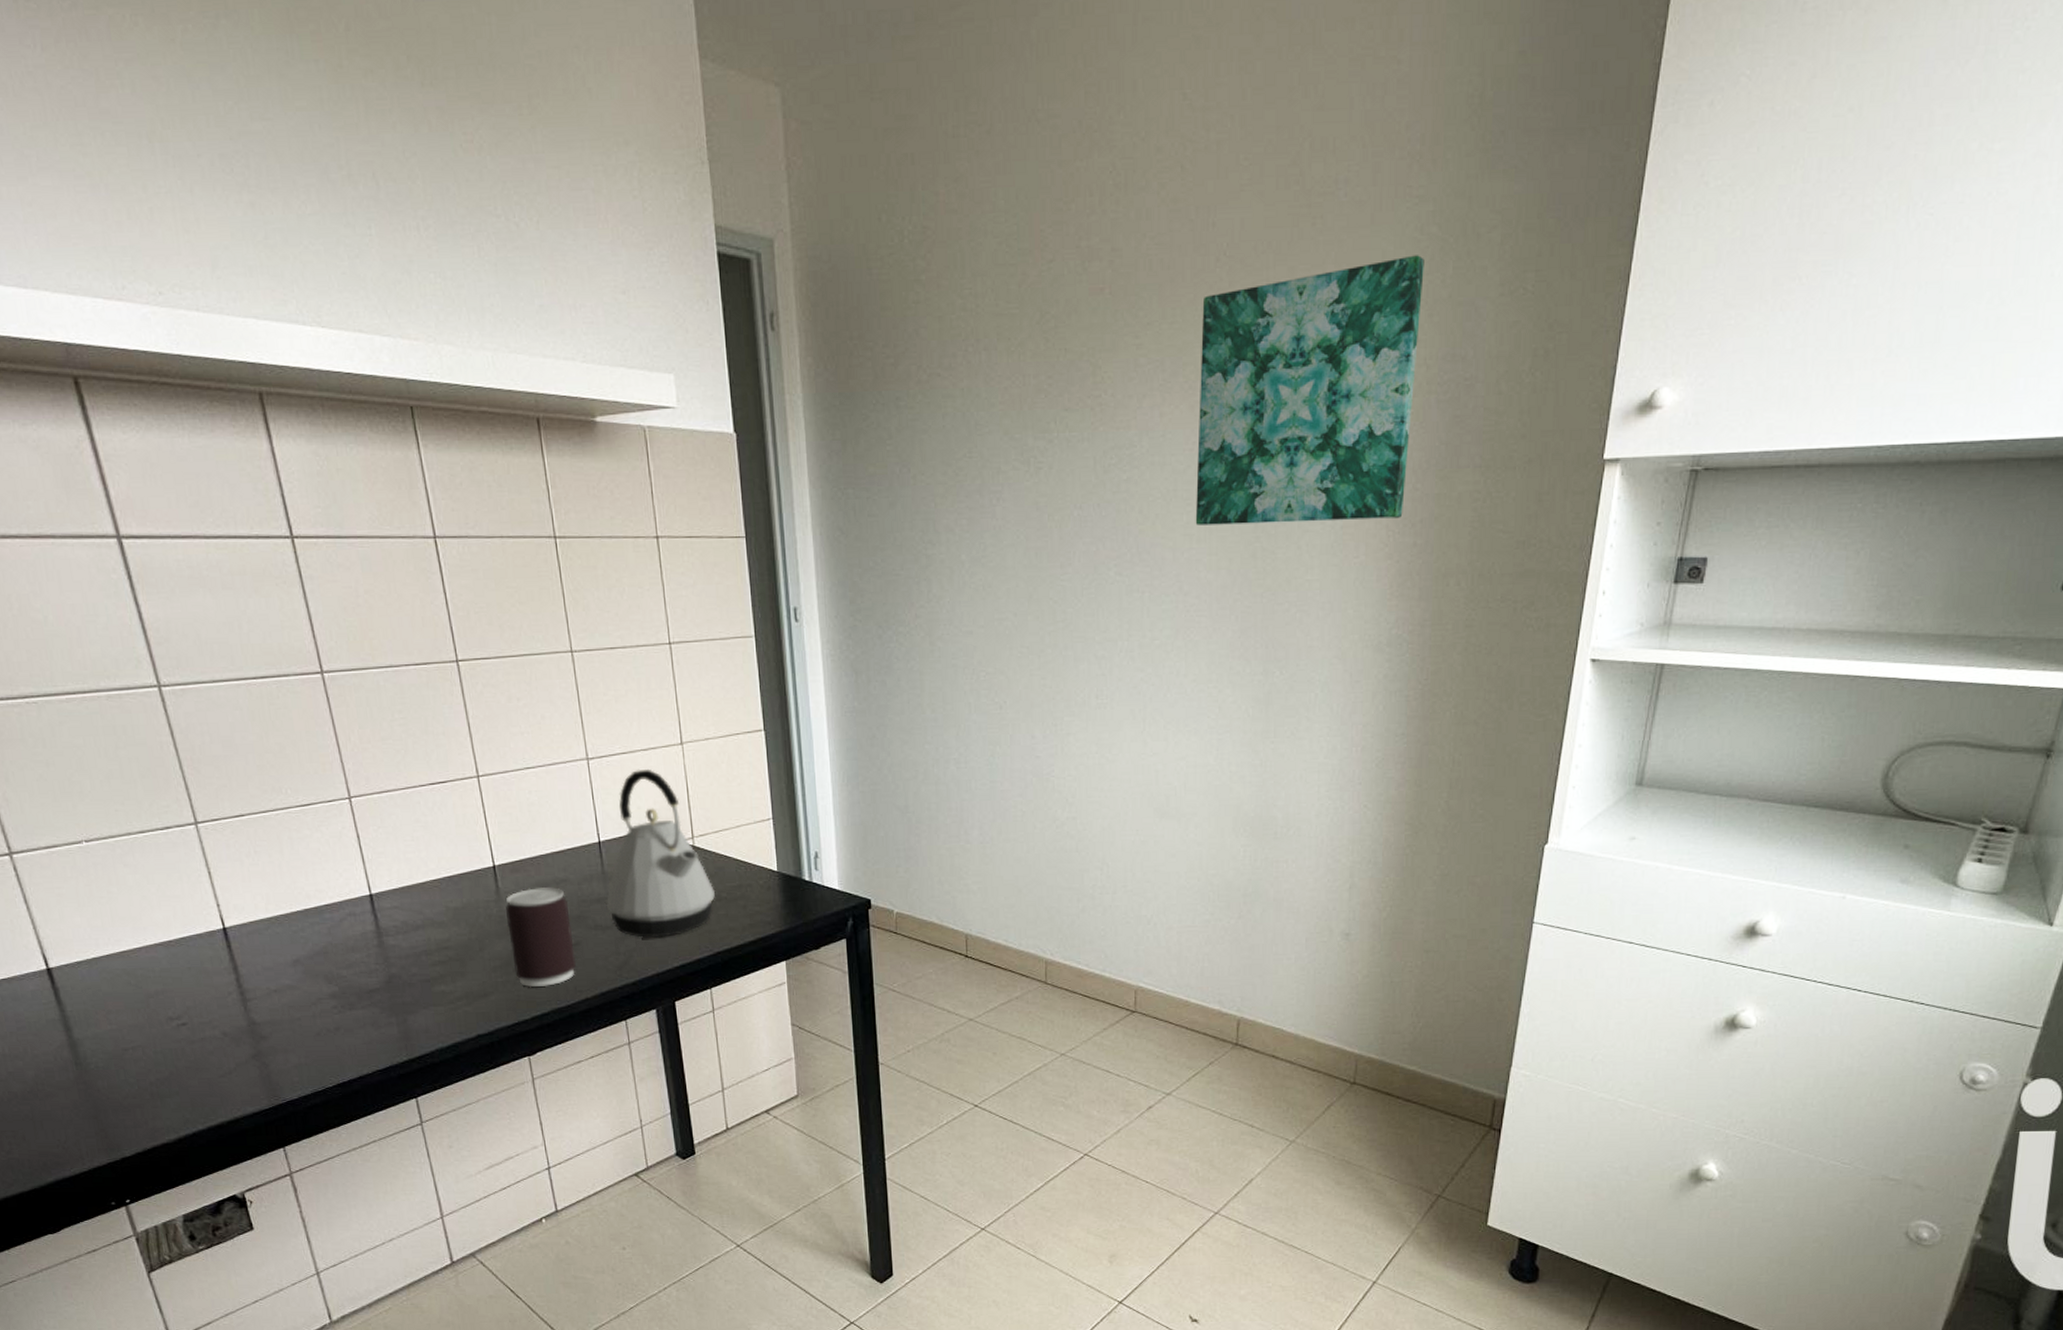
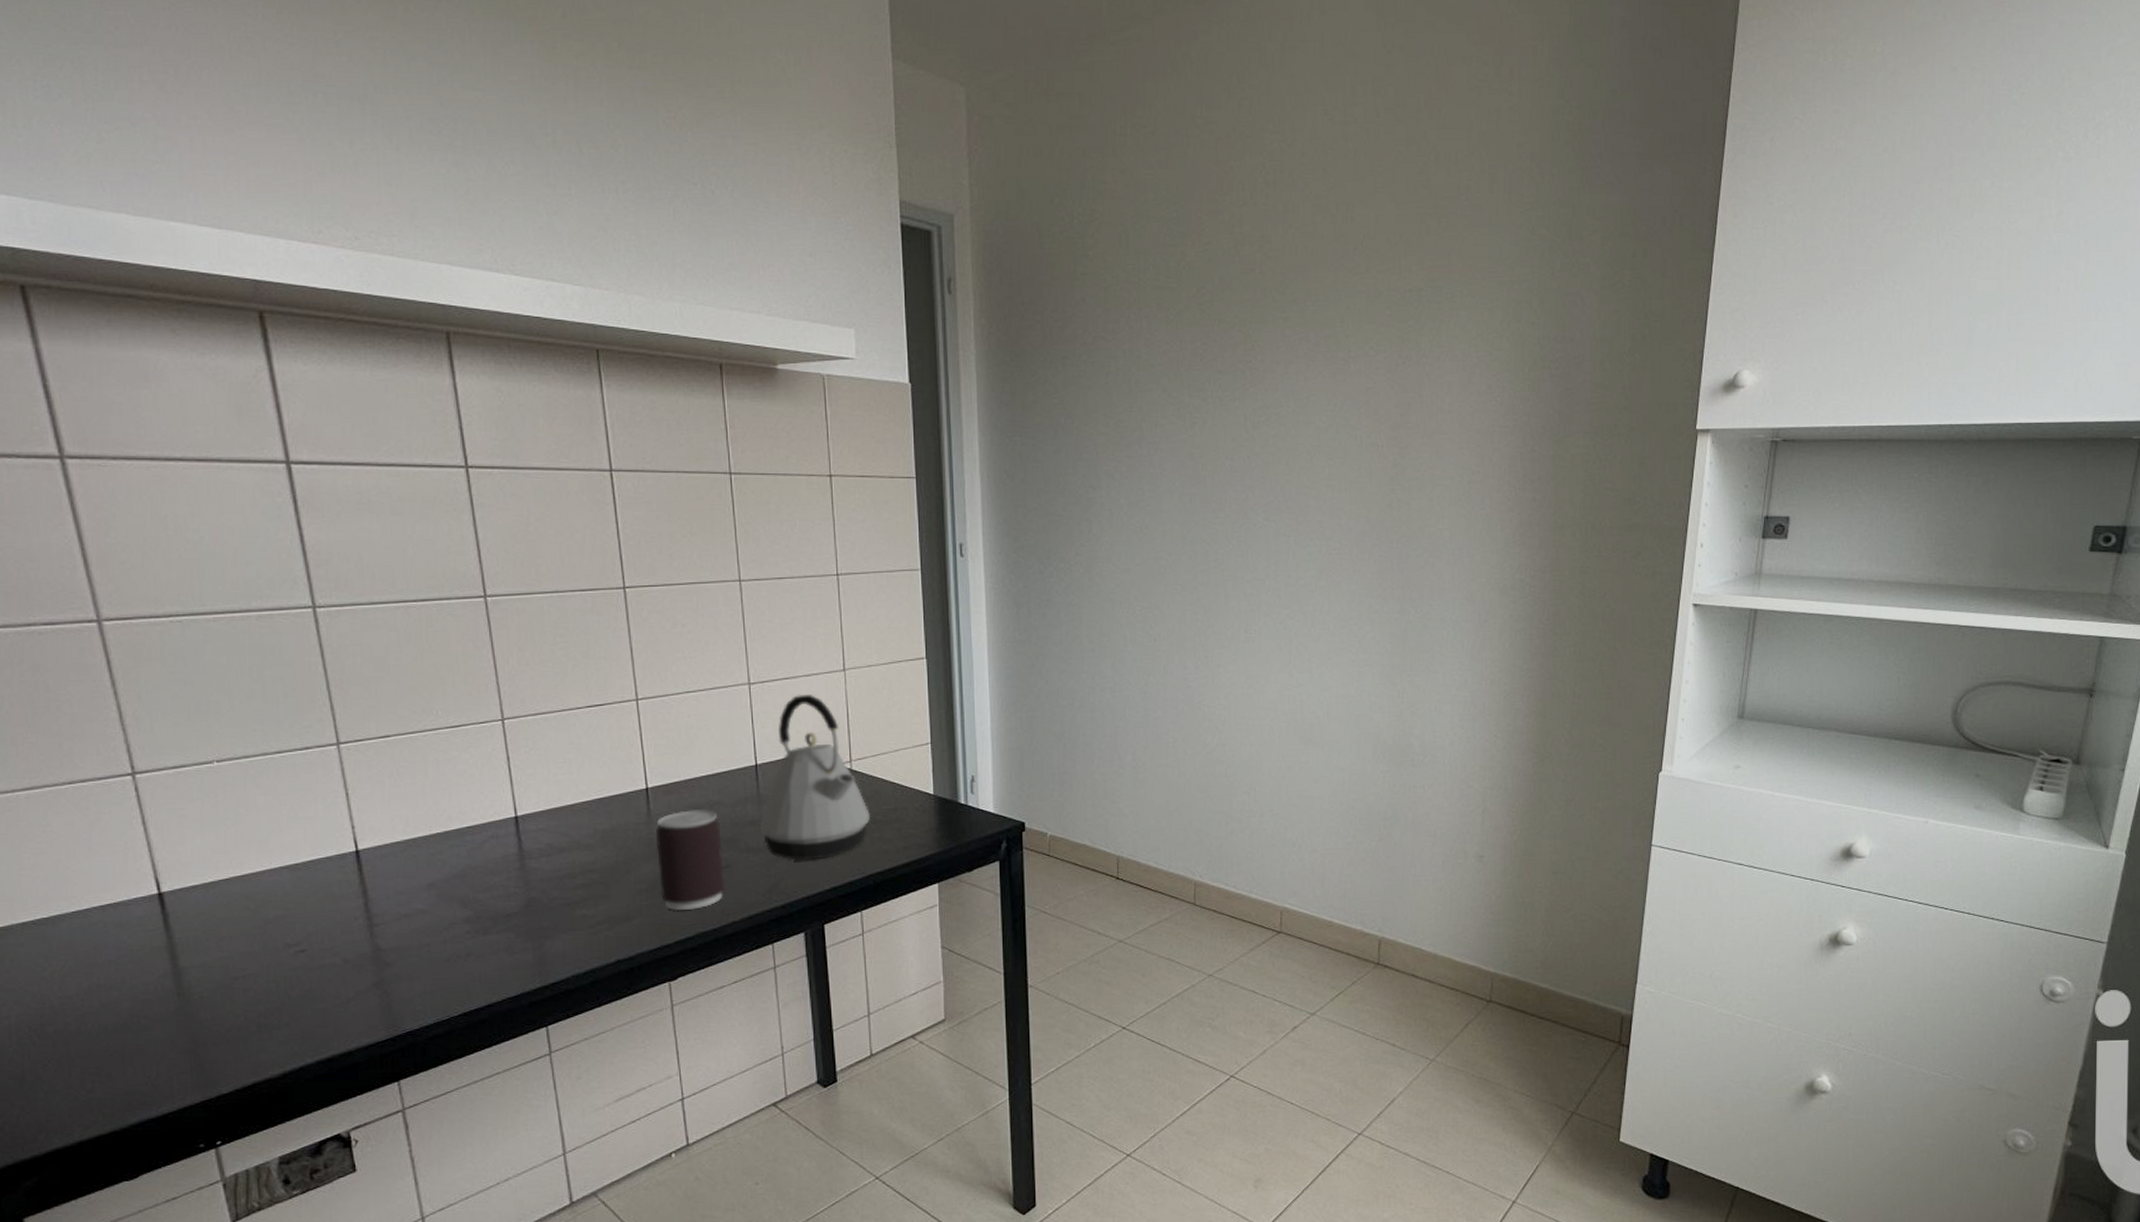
wall art: present [1195,255,1424,527] -> none [1336,252,1536,479]

